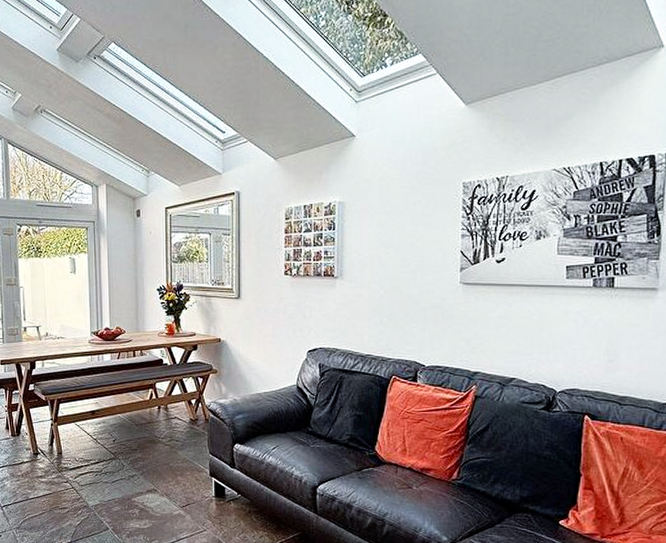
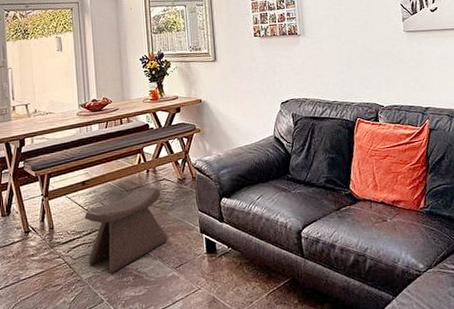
stool: none [93,423,177,504] -> present [84,186,169,273]

